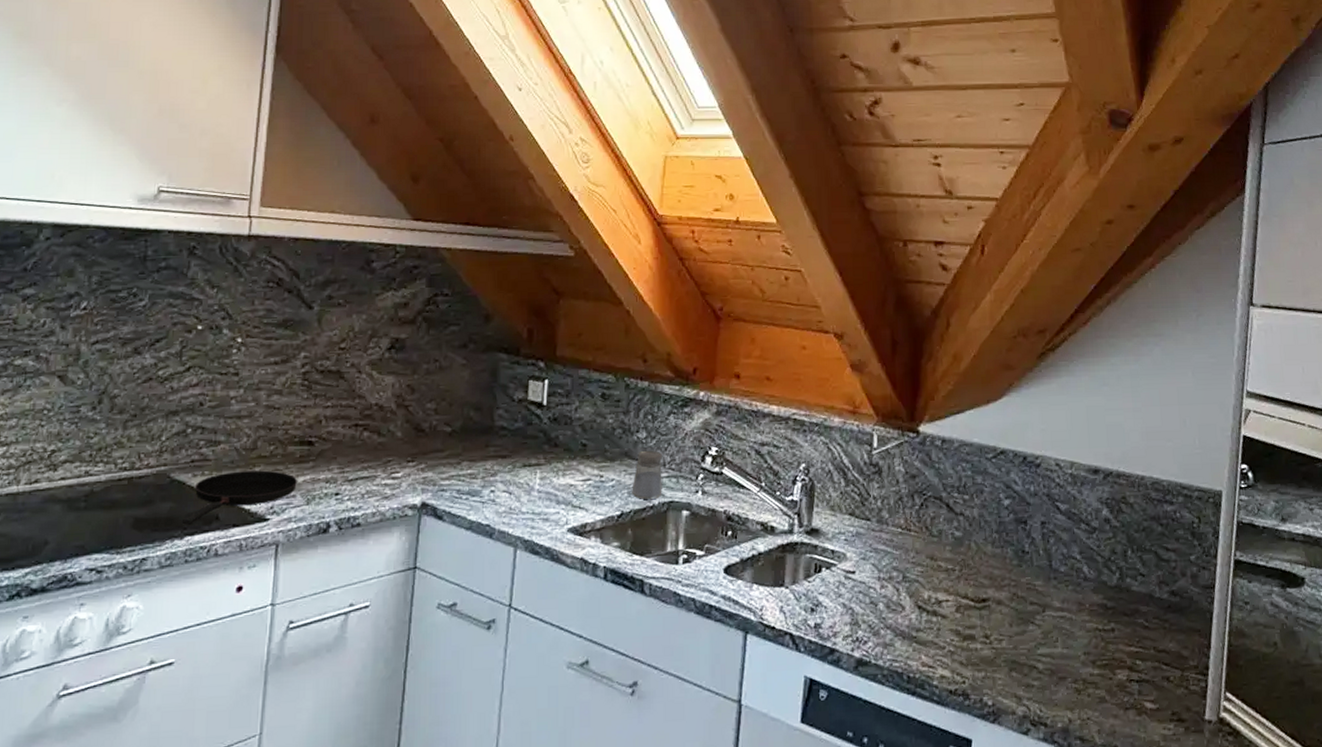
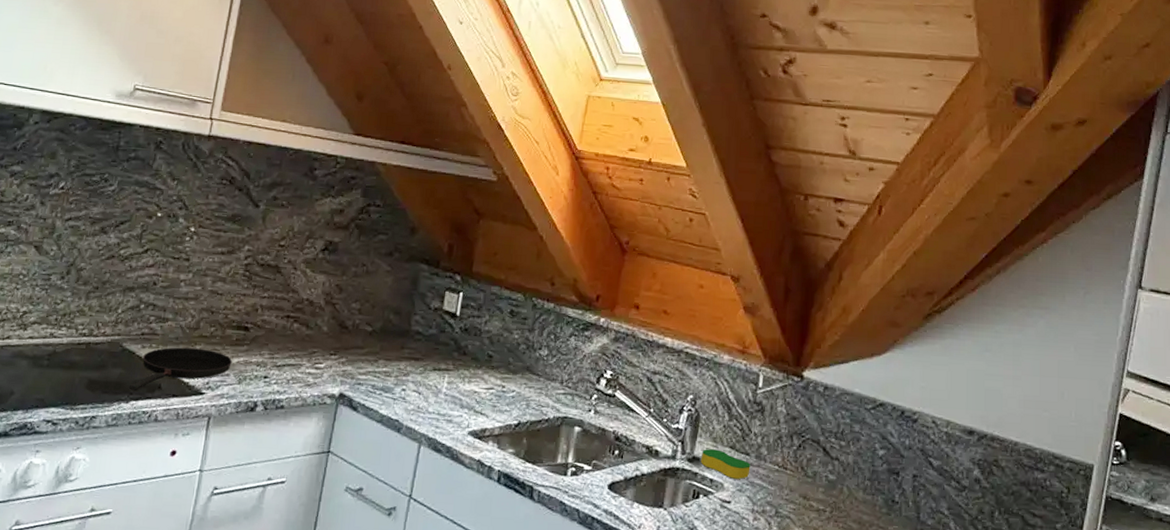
salt shaker: present [632,450,663,500] -> none [530,367,562,414]
sponge: none [819,518,873,547] -> present [700,449,751,479]

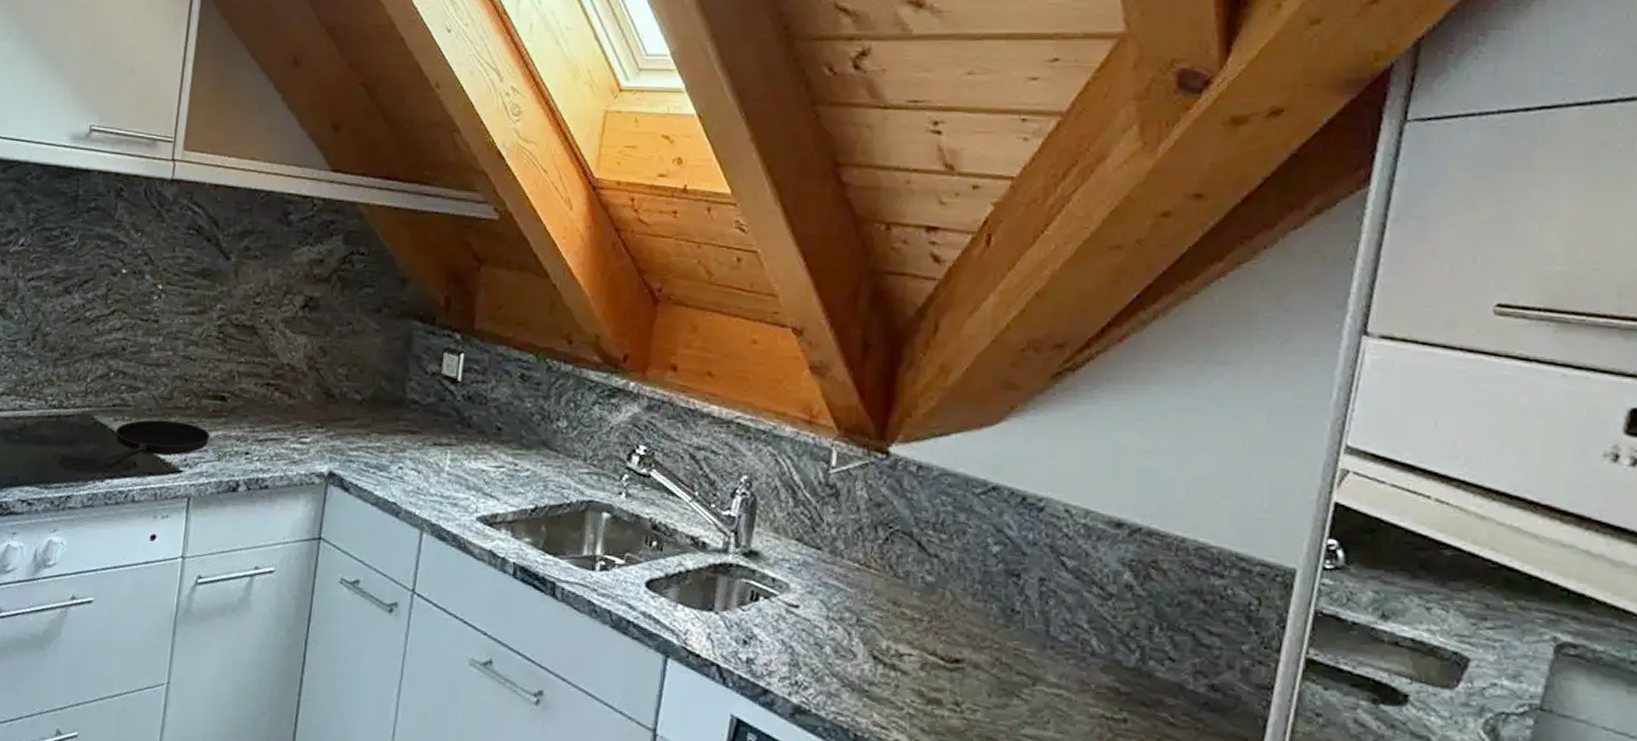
sponge: present [700,449,751,479] -> none [759,541,823,579]

